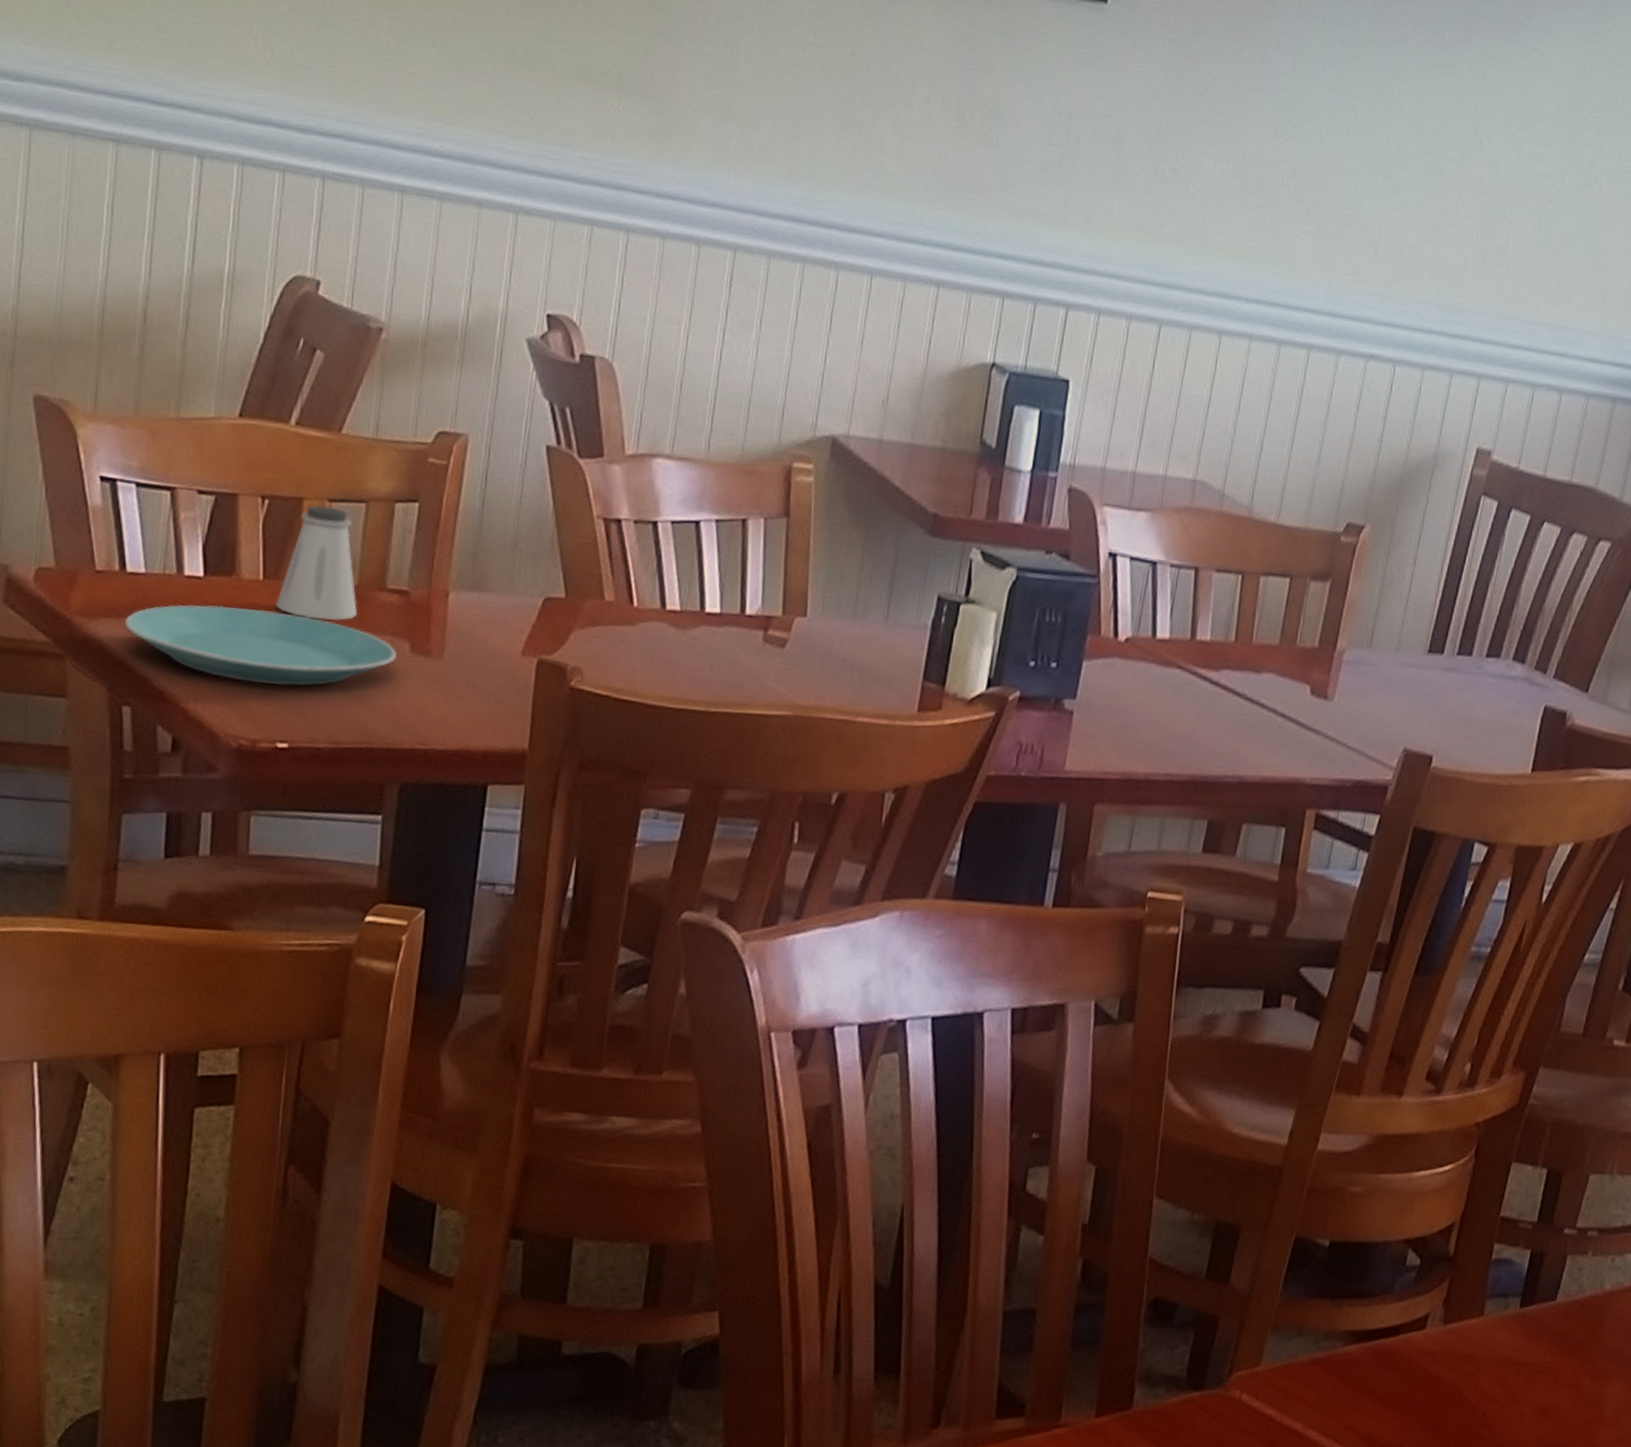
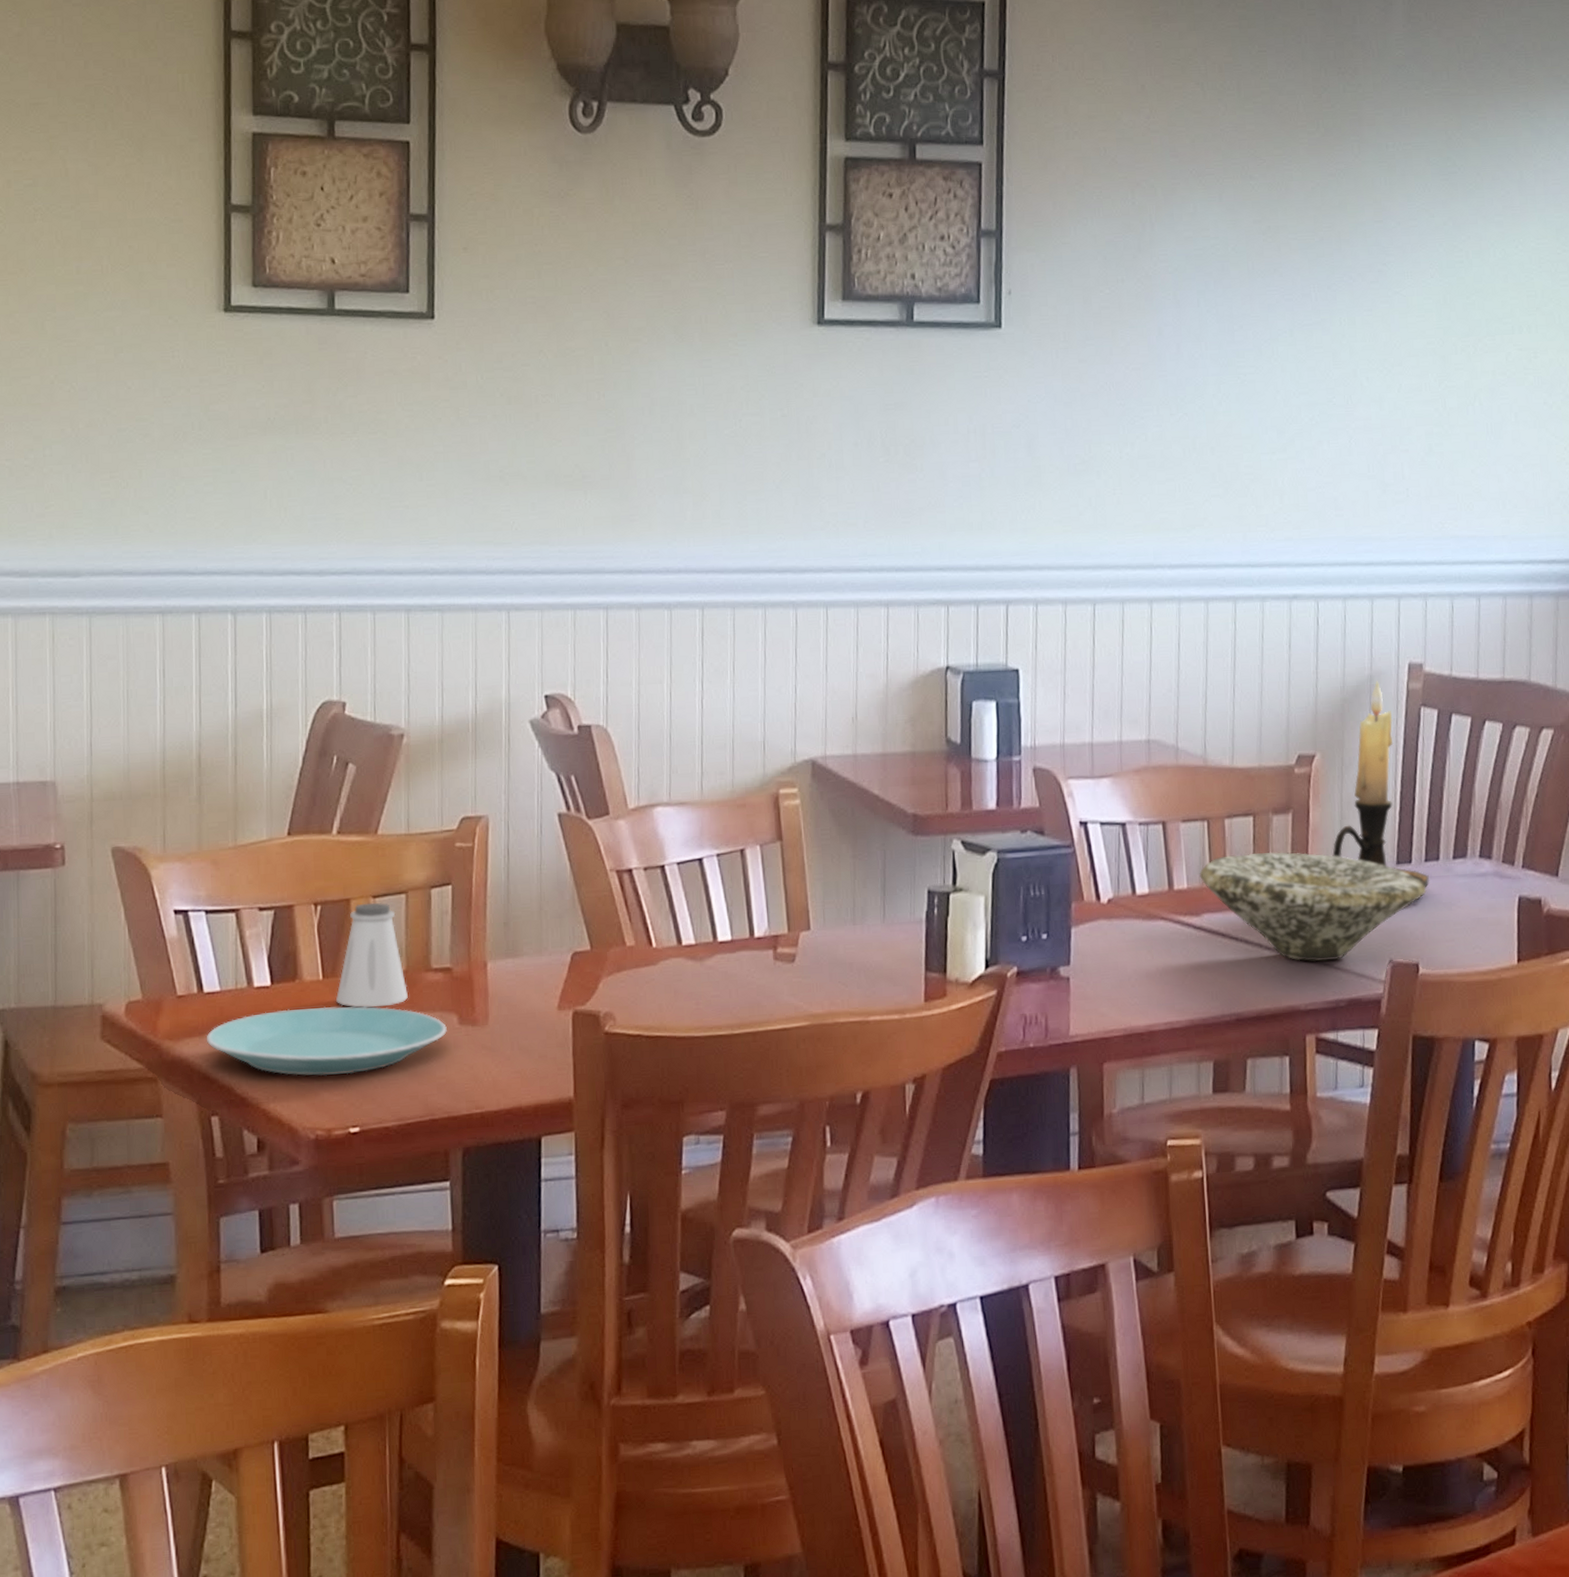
bowl: none [1225,614,1454,739] -> present [1199,852,1427,962]
candle holder: none [1364,460,1459,683] -> present [1332,681,1429,889]

